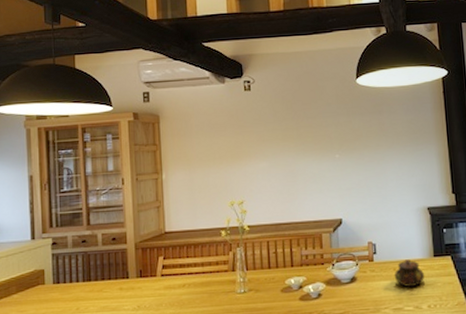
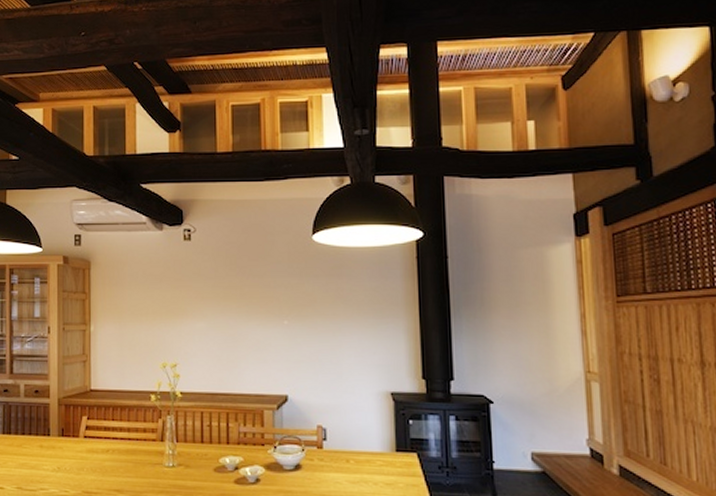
teapot: present [394,259,424,287] -> none [346,451,383,484]

